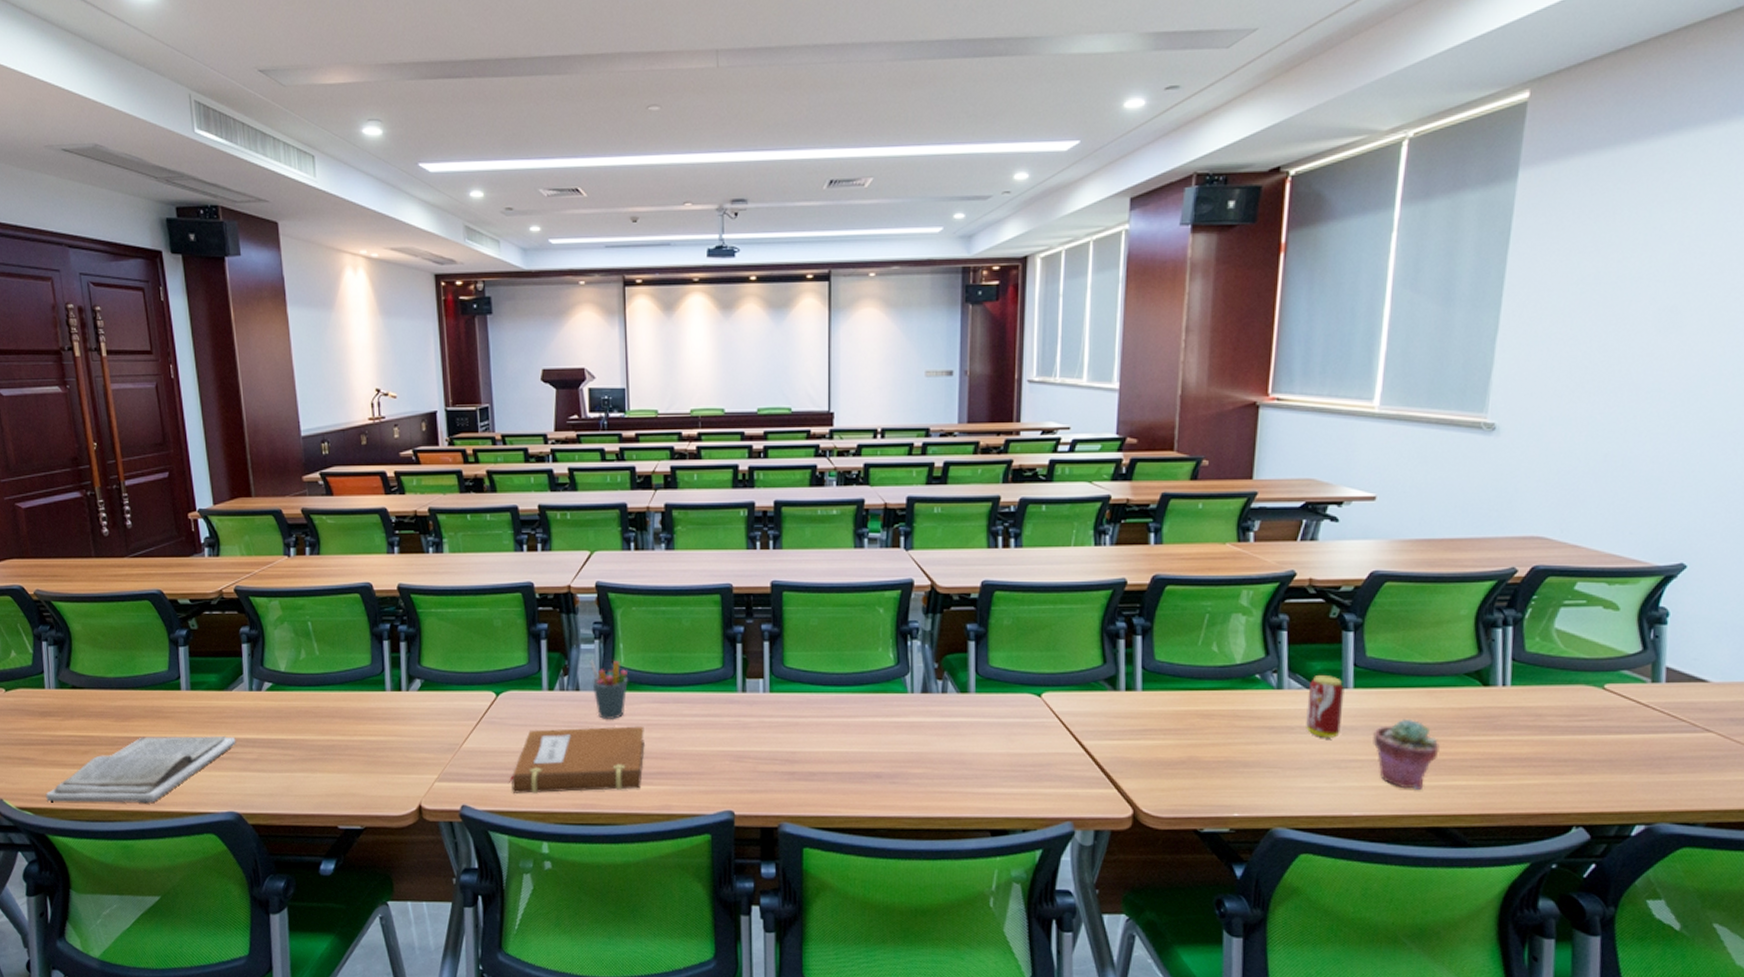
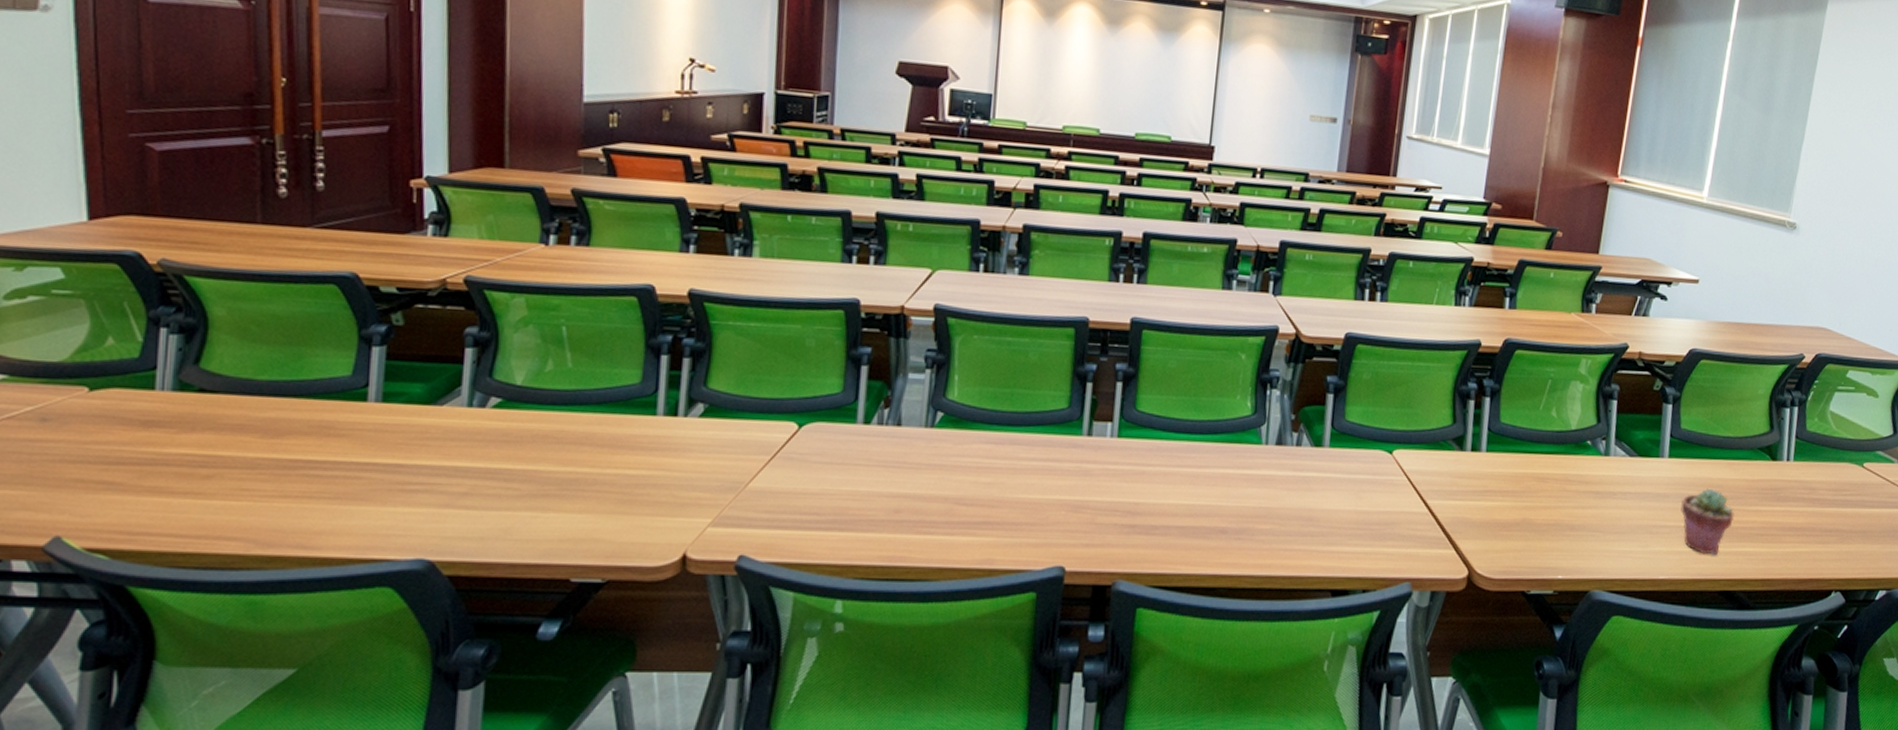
book: present [45,735,236,804] -> none [133,459,440,547]
notebook: present [509,726,645,794] -> none [802,468,973,543]
pen holder: present [590,659,628,721] -> none [916,391,960,462]
beverage can: present [1305,674,1345,738] -> none [1626,443,1661,504]

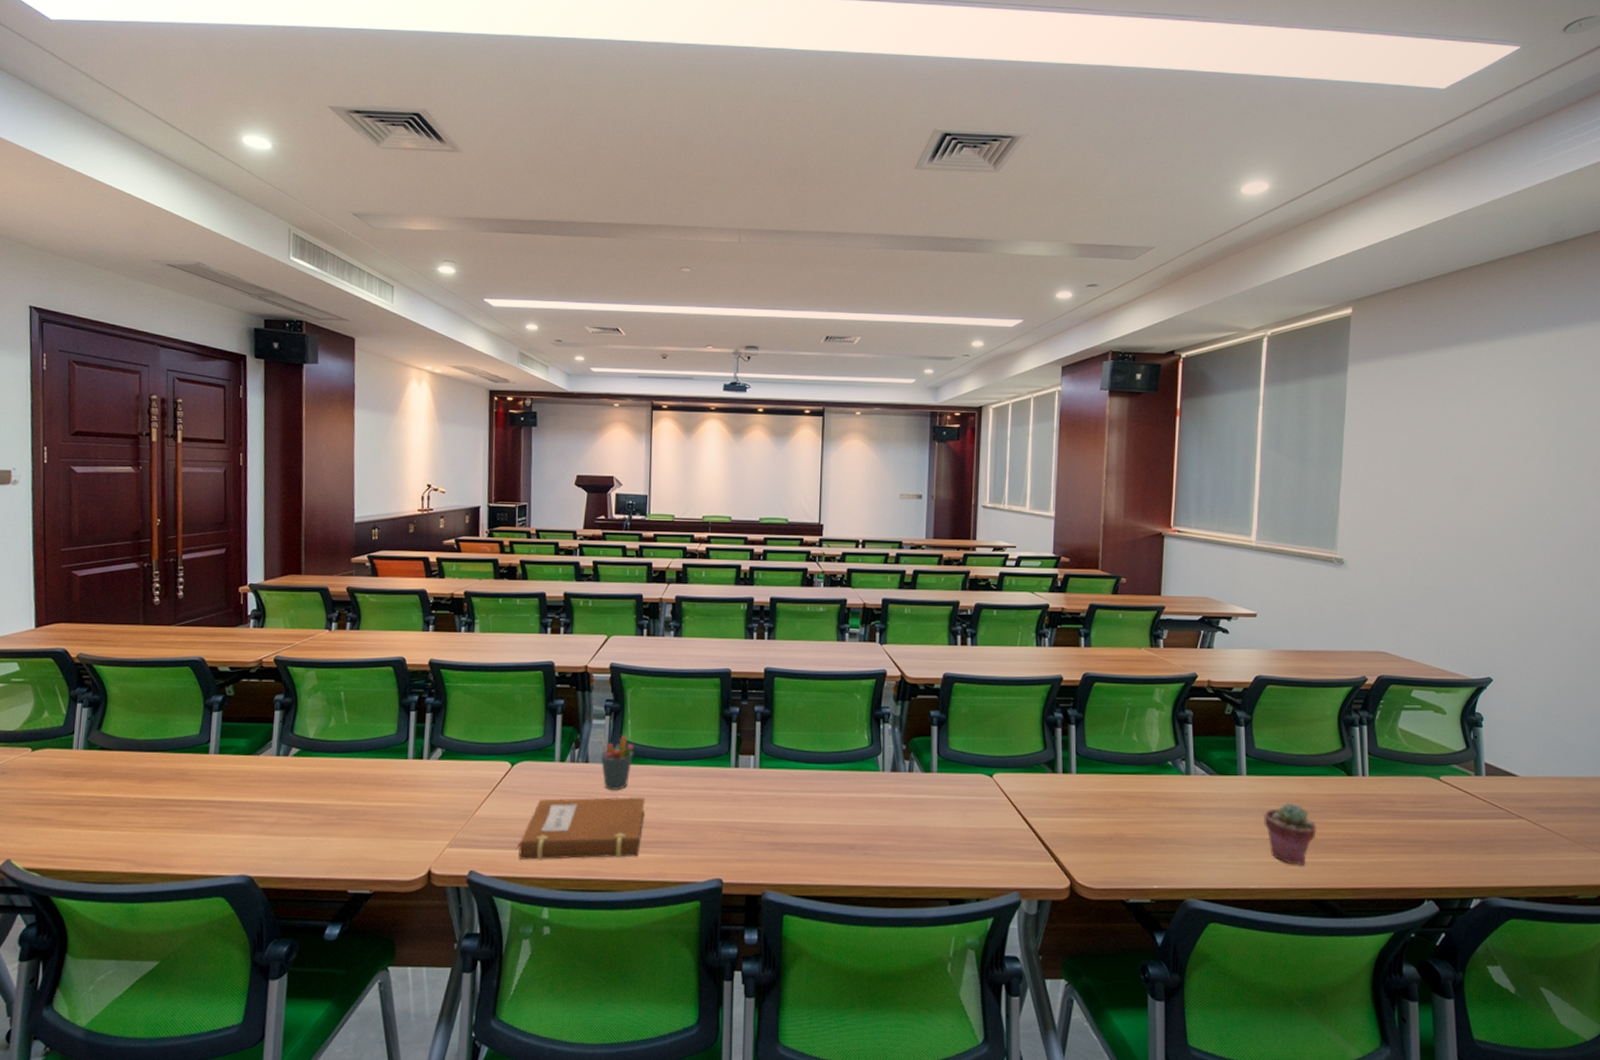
notebook: none [802,468,973,543] -> present [516,797,645,860]
pen holder: none [916,391,960,462] -> present [600,734,633,791]

